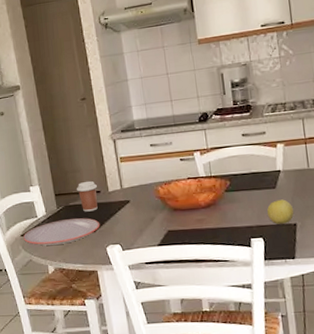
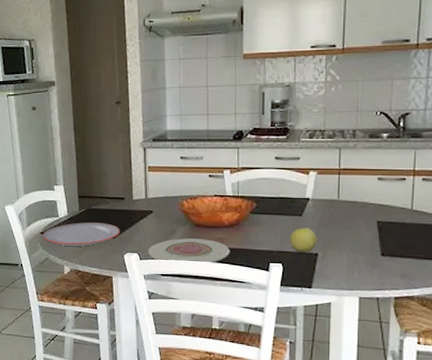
coffee cup: present [77,180,98,212] -> none [101,186,123,218]
plate: none [129,222,211,251] -> present [148,238,230,264]

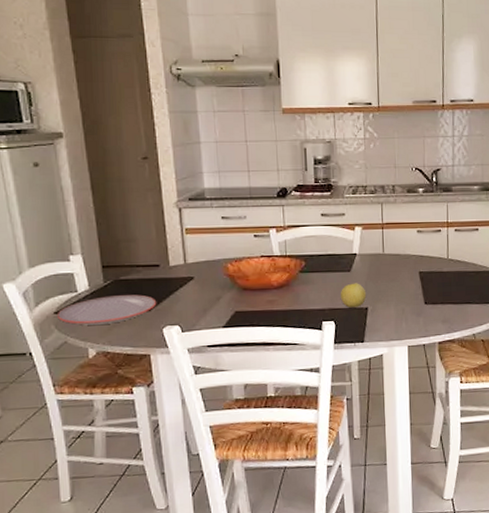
plate: present [148,238,230,264] -> none [191,303,281,333]

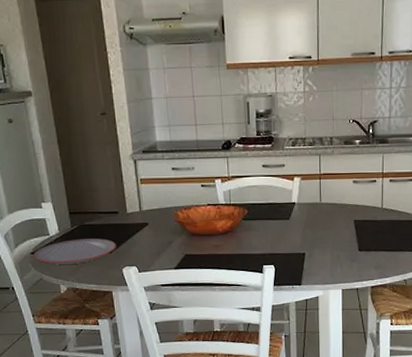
apple: present [340,283,367,308] -> none [279,230,304,253]

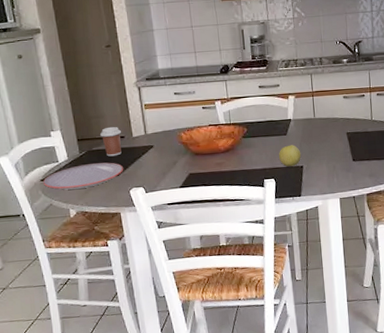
coffee cup: none [93,200,116,232] -> present [100,126,122,157]
apple: none [279,230,304,253] -> present [278,145,302,167]

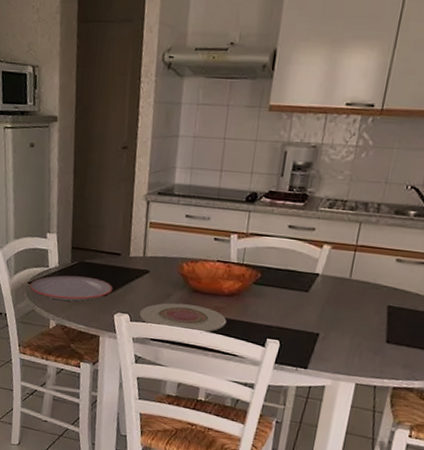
coffee cup: present [100,126,122,157] -> none [96,240,120,274]
plate: none [152,165,229,193] -> present [139,303,227,333]
apple: present [278,145,302,167] -> none [291,304,321,331]

